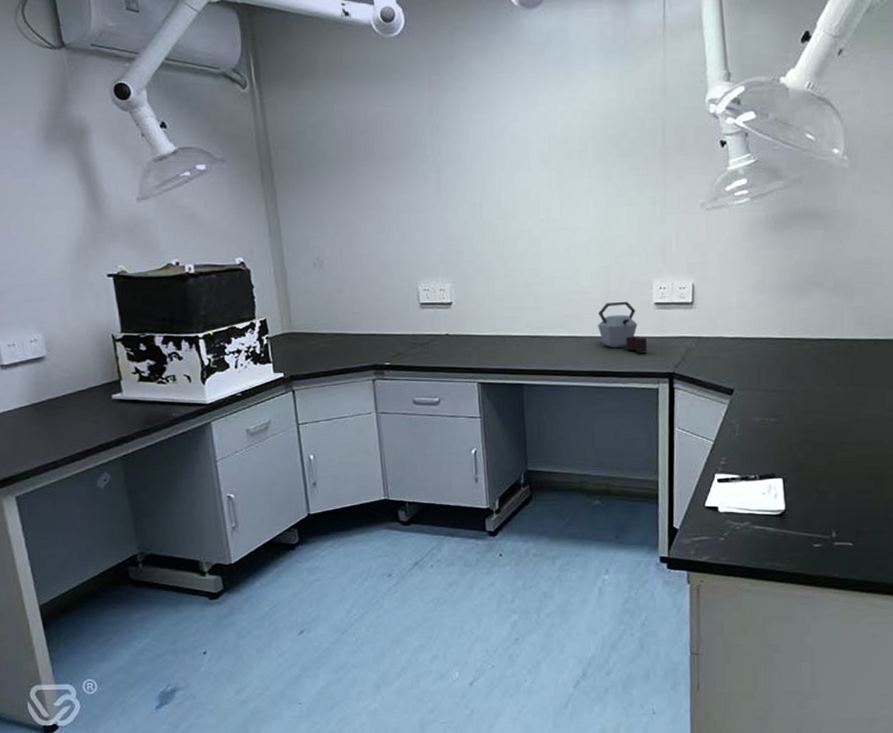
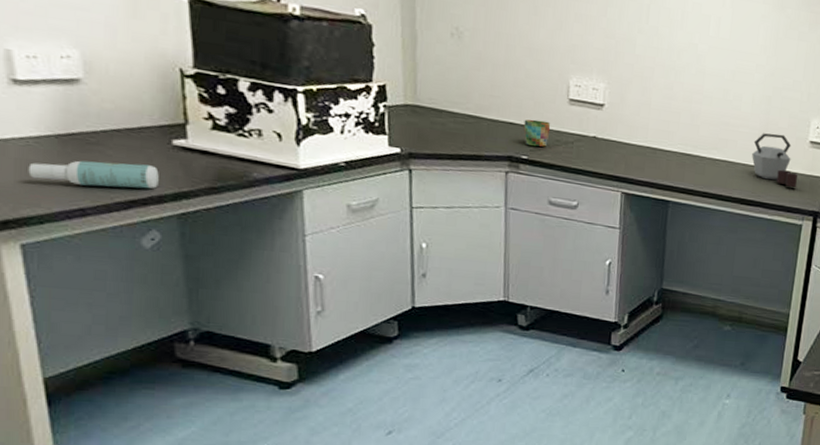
spray bottle: none [16,419,105,443] -> present [28,160,159,189]
mug: none [383,327,407,353] -> present [523,119,551,147]

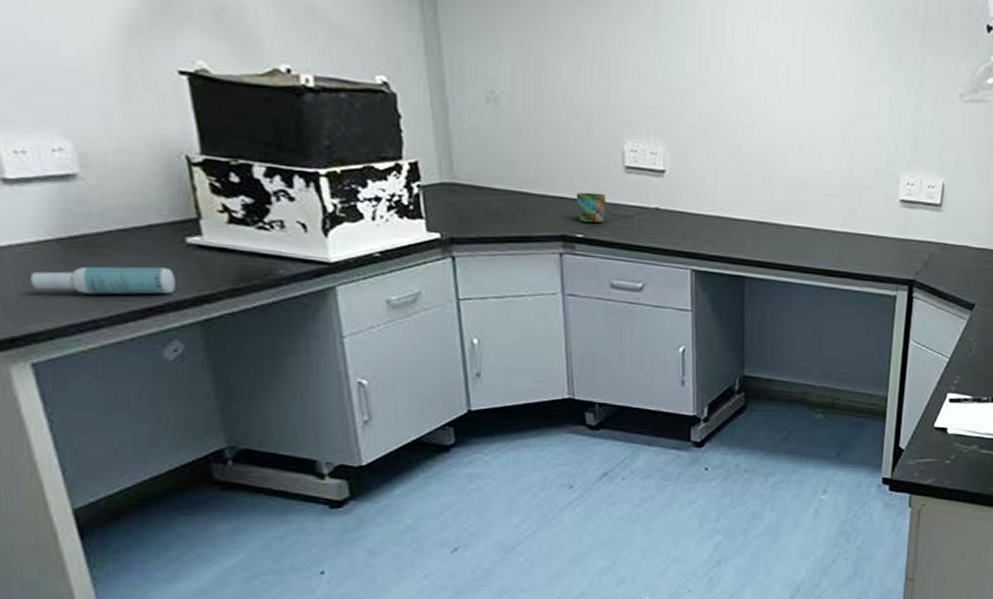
kettle: present [752,133,798,187] -> none [835,193,888,253]

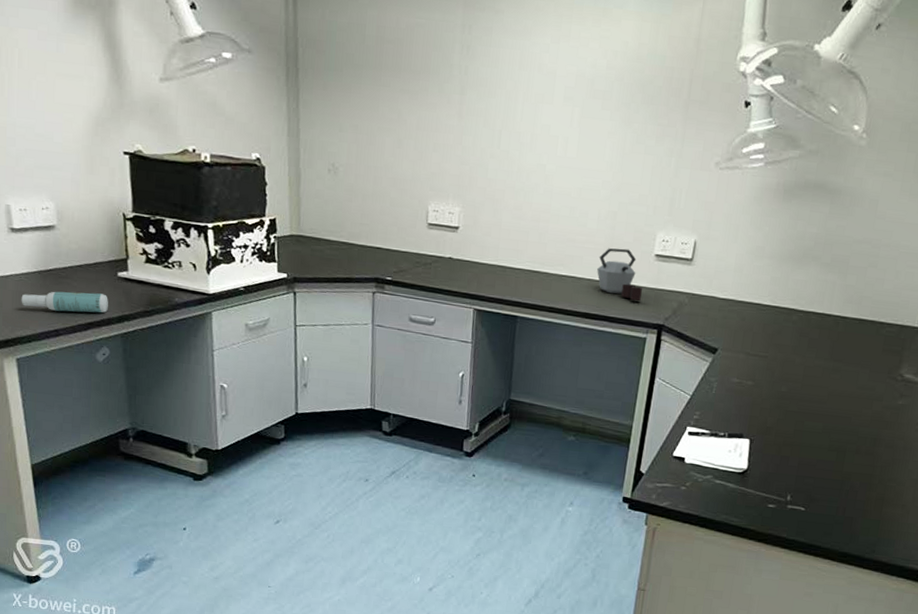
mug: present [576,192,607,223] -> none [388,243,412,269]
kettle: none [835,193,888,253] -> present [597,248,642,301]

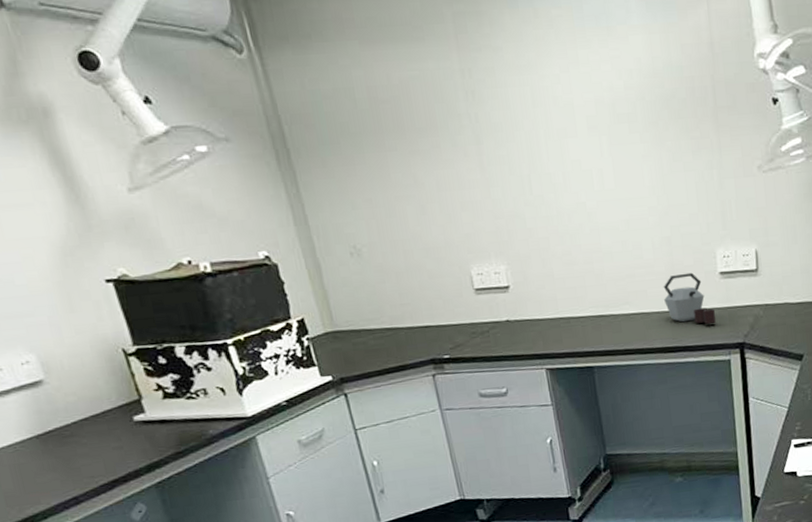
spray bottle: present [21,291,108,314] -> none [21,444,132,480]

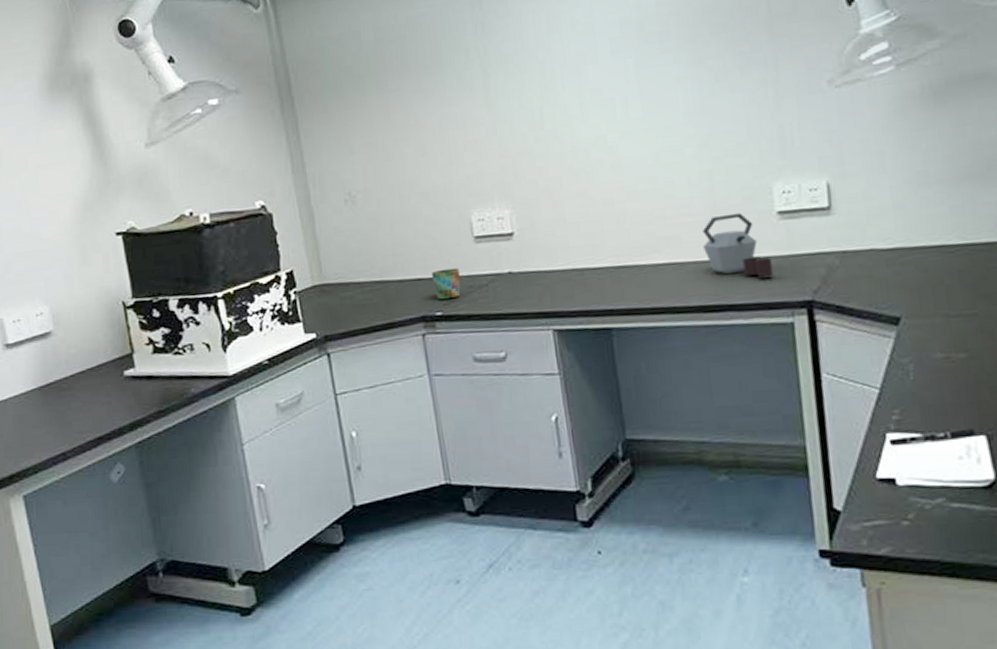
mug: none [437,316,465,345] -> present [431,267,461,300]

